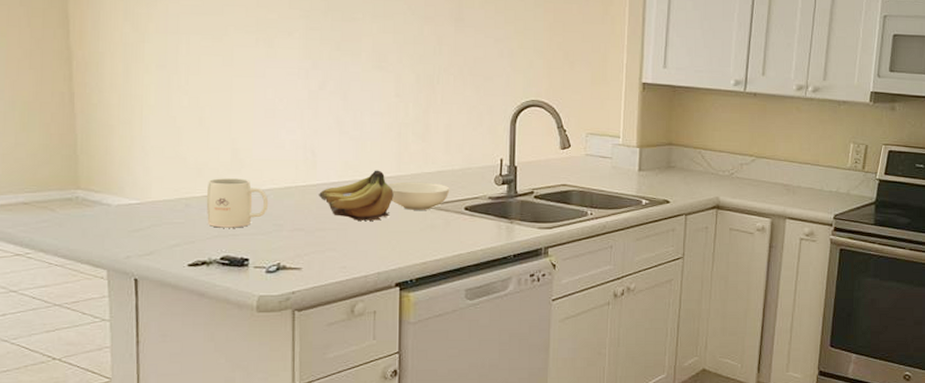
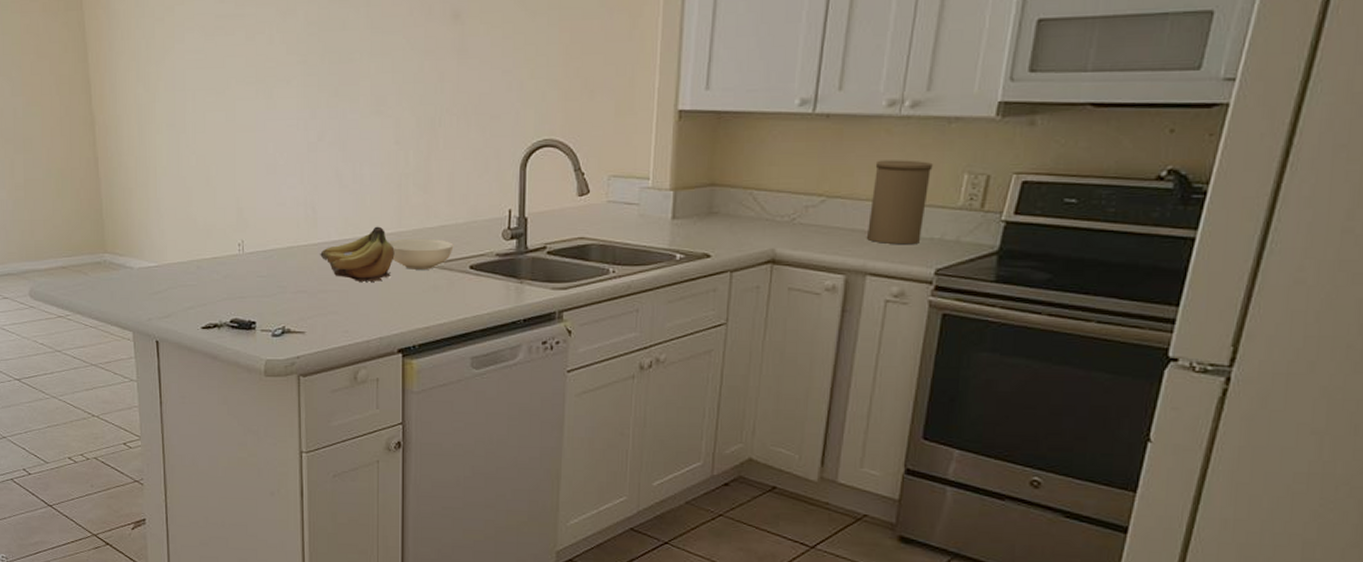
mug: present [206,178,269,228] -> none [215,239,273,290]
canister: none [786,130,829,196] -> present [867,160,933,245]

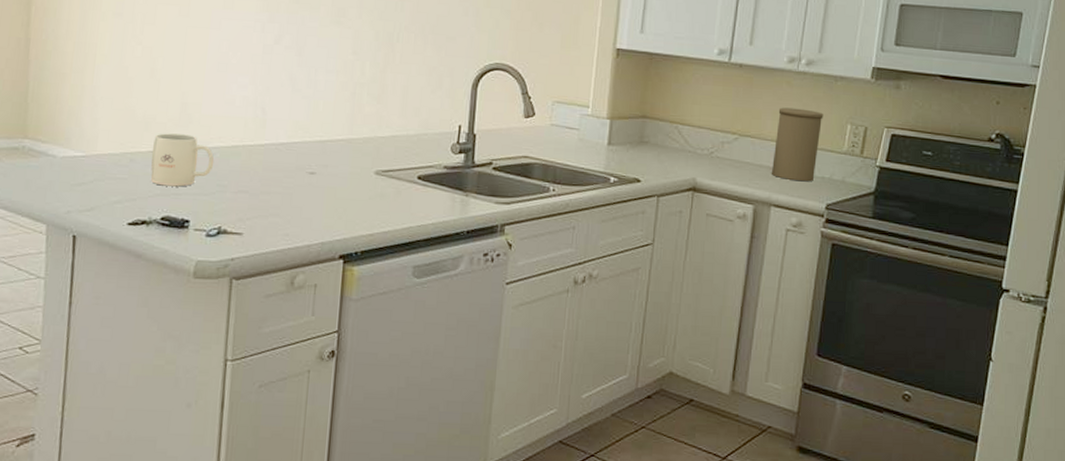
mug: none [215,239,273,290] -> present [151,133,215,187]
fruit: present [319,226,395,283] -> none [265,131,344,187]
bowl: present [388,238,454,269] -> none [338,145,403,178]

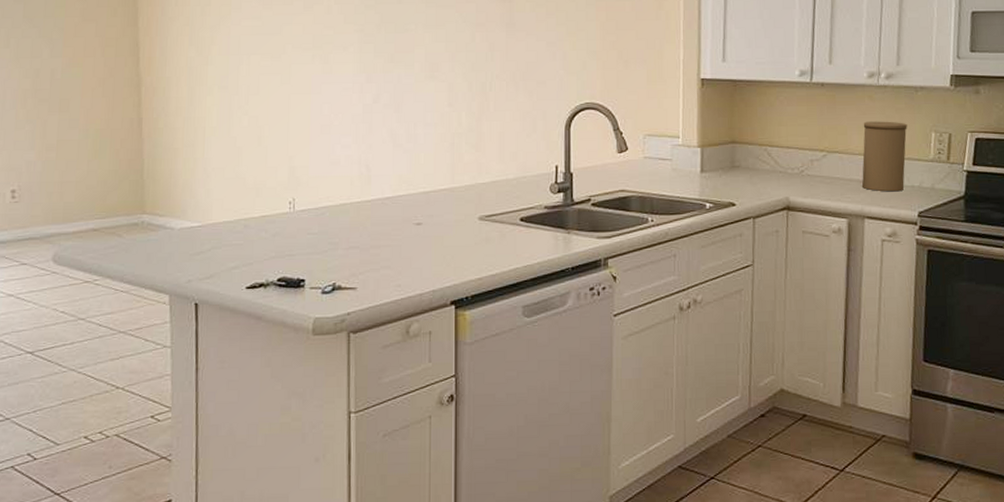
mug: present [151,133,215,187] -> none [264,197,325,248]

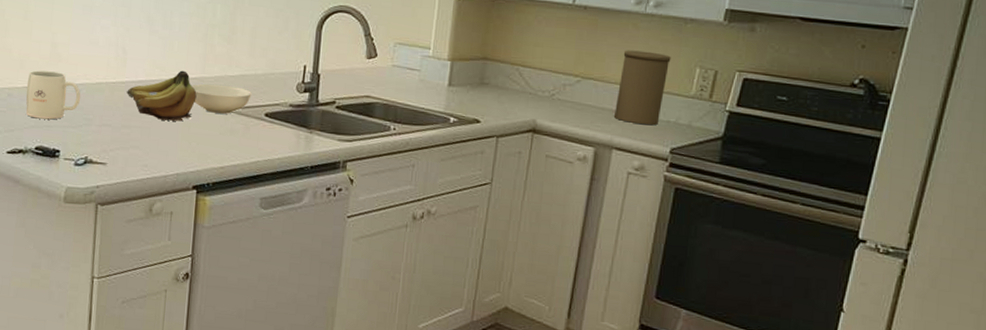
mug: none [264,197,325,248] -> present [26,70,81,120]
fruit: none [372,182,448,237] -> present [125,70,197,122]
bowl: none [441,193,505,223] -> present [191,83,252,114]

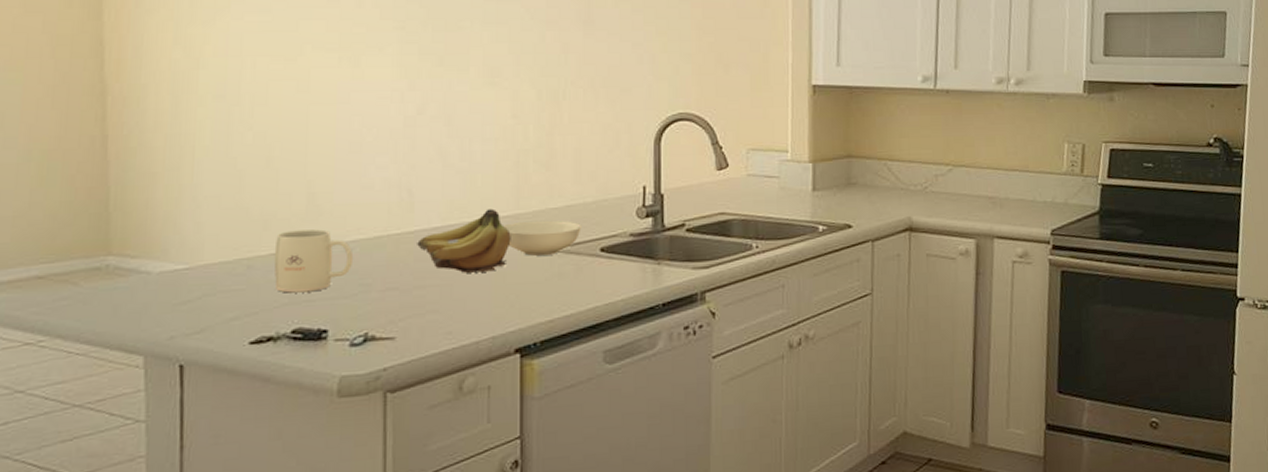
canister: present [614,50,671,126] -> none [991,131,1039,209]

